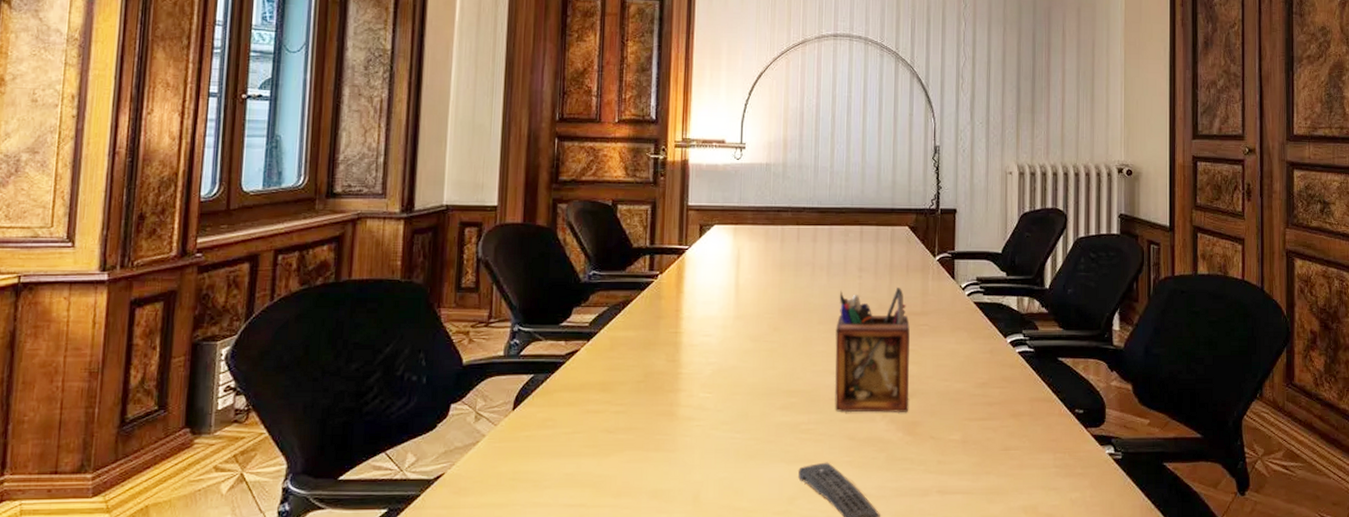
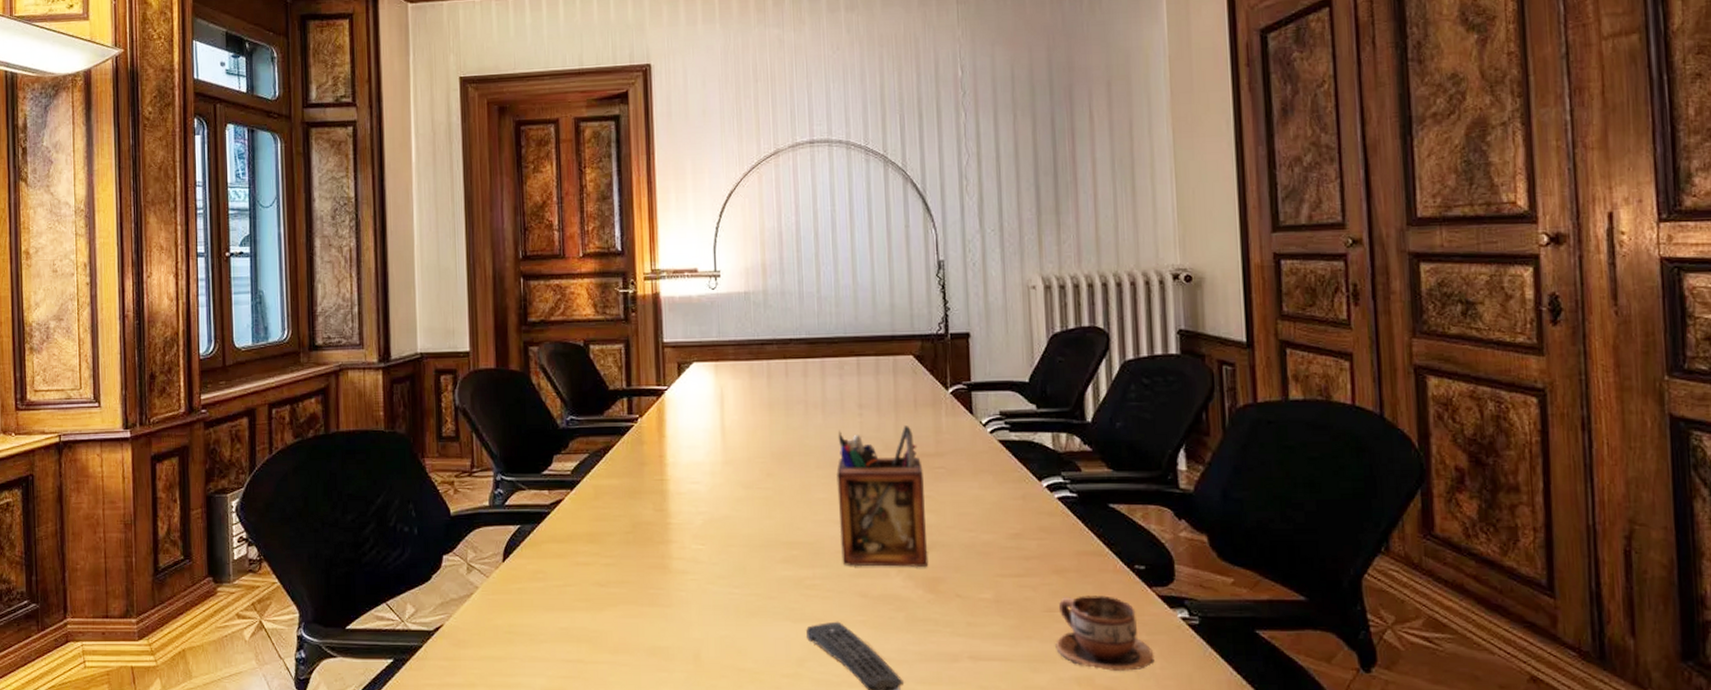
cup: none [1009,436,1086,501] -> present [1055,596,1155,672]

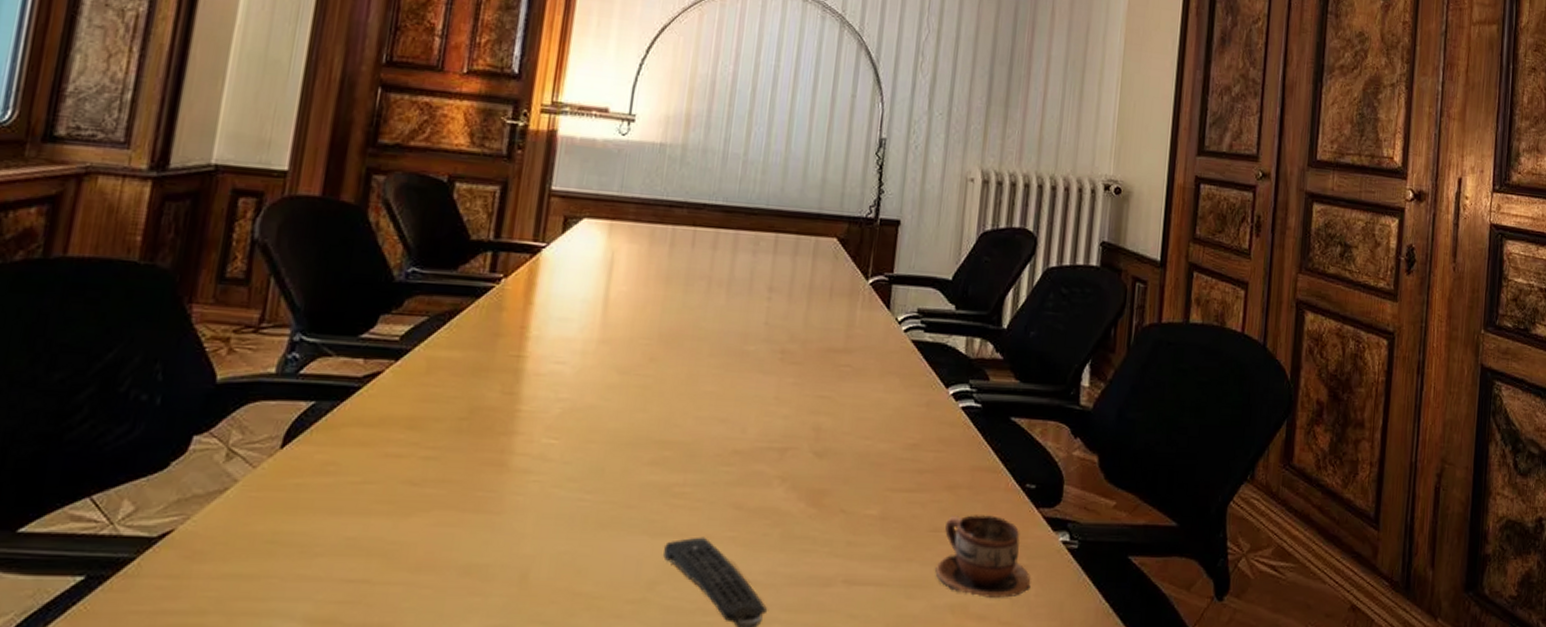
desk organizer: present [836,426,929,568] -> none [720,314,828,478]

